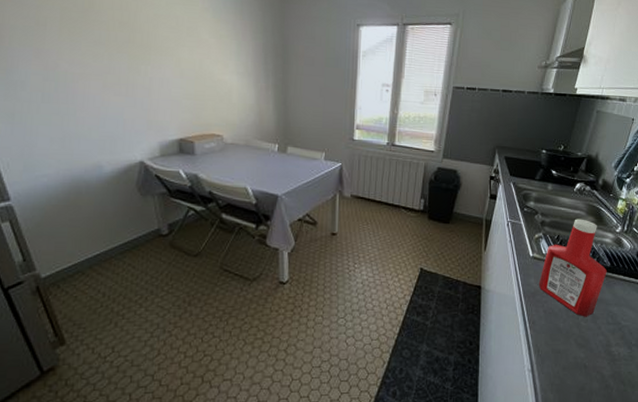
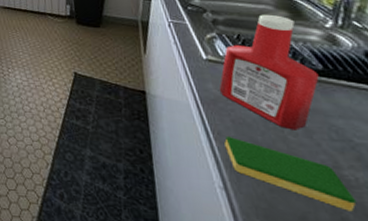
dish sponge: none [537,325,617,380] -> present [224,137,357,212]

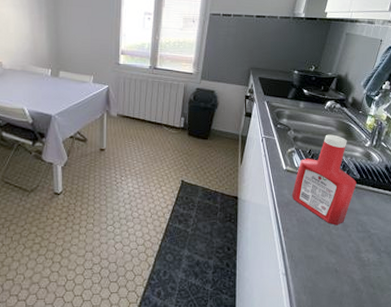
dish sponge: present [224,137,357,212] -> none [290,233,366,283]

